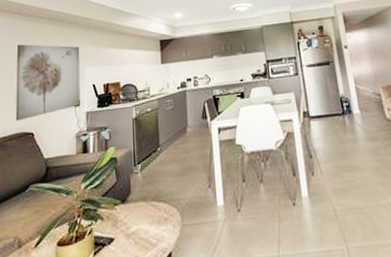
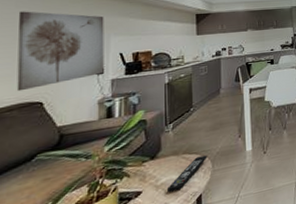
remote control: none [136,205,176,245] -> present [166,155,208,193]

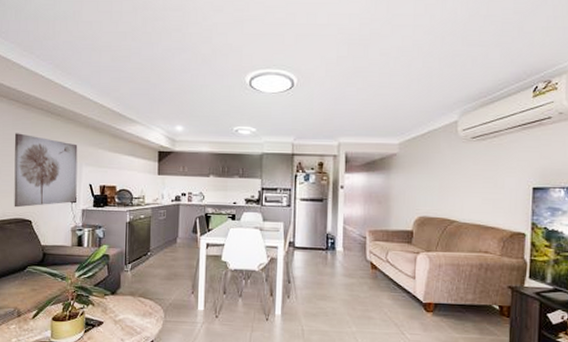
remote control: present [166,155,208,193] -> none [123,303,161,331]

